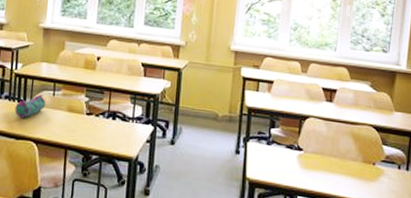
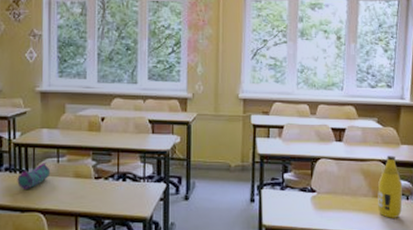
bottle: none [366,121,395,187] -> present [377,155,403,218]

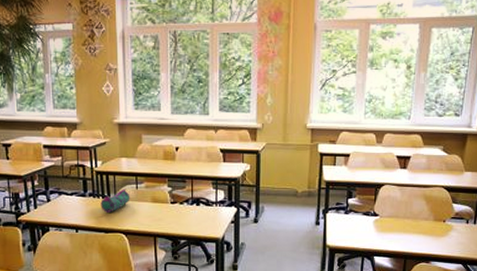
bottle: present [377,155,403,218] -> none [437,182,464,240]

